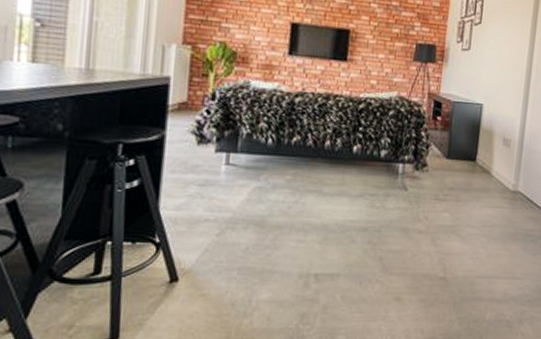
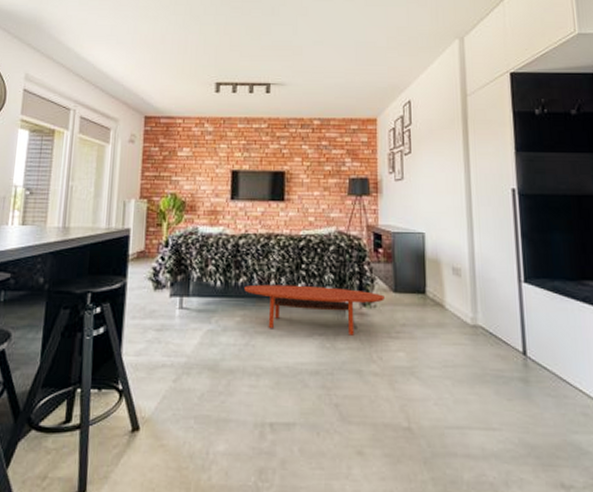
coffee table: none [297,144,437,197] -> present [244,284,384,336]

